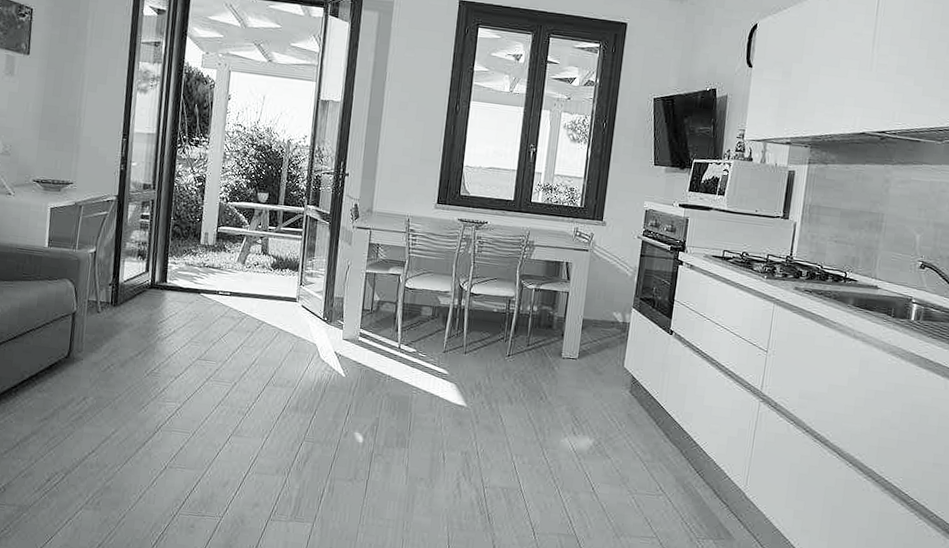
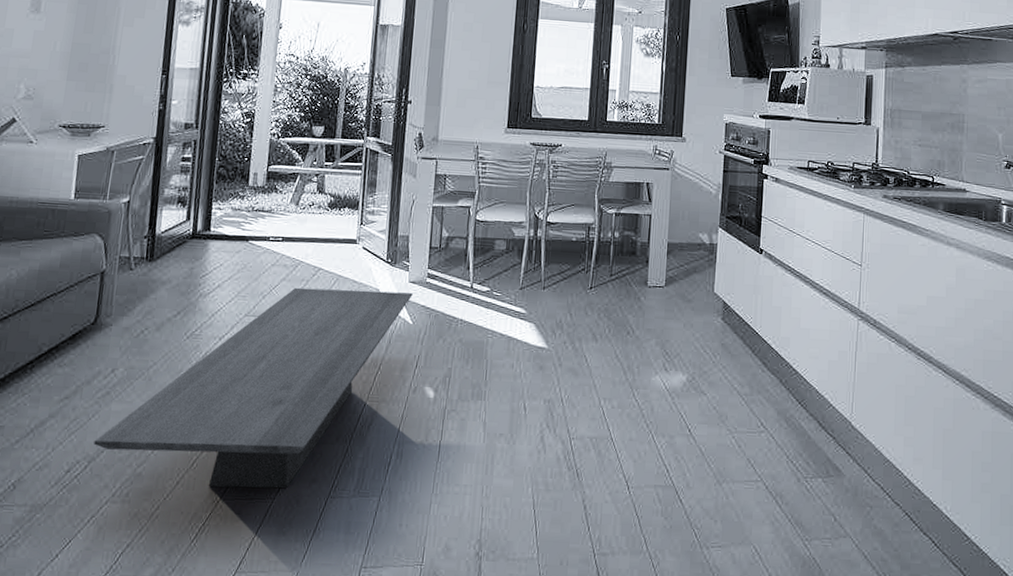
coffee table: none [69,337,346,510] -> present [94,287,413,489]

